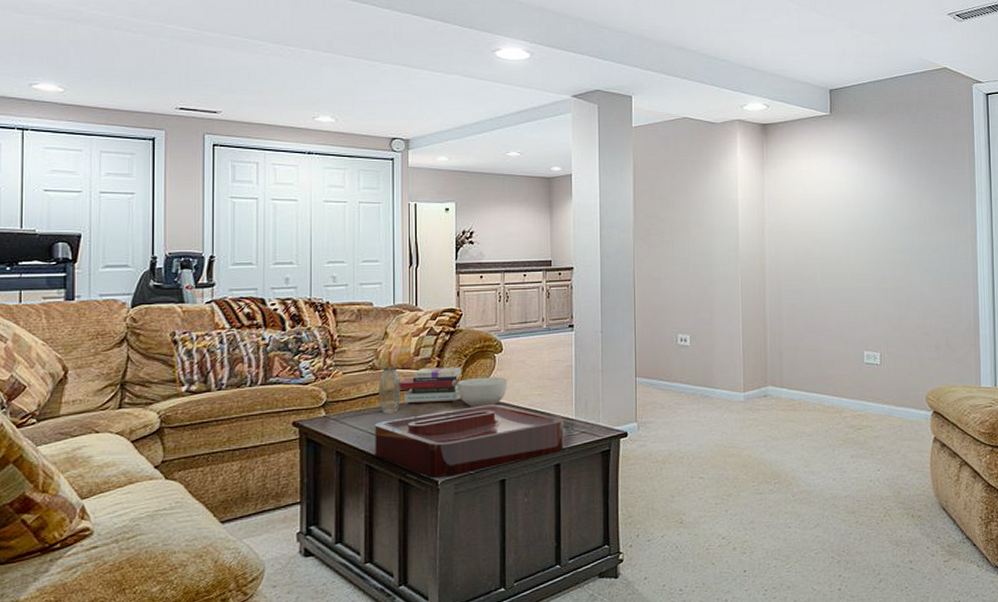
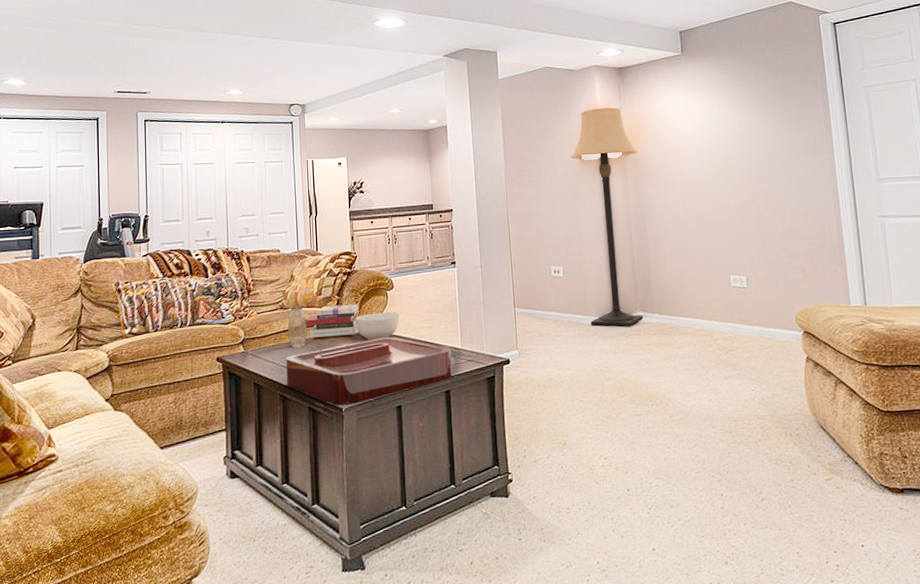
lamp: none [706,166,778,402] -> present [571,107,644,327]

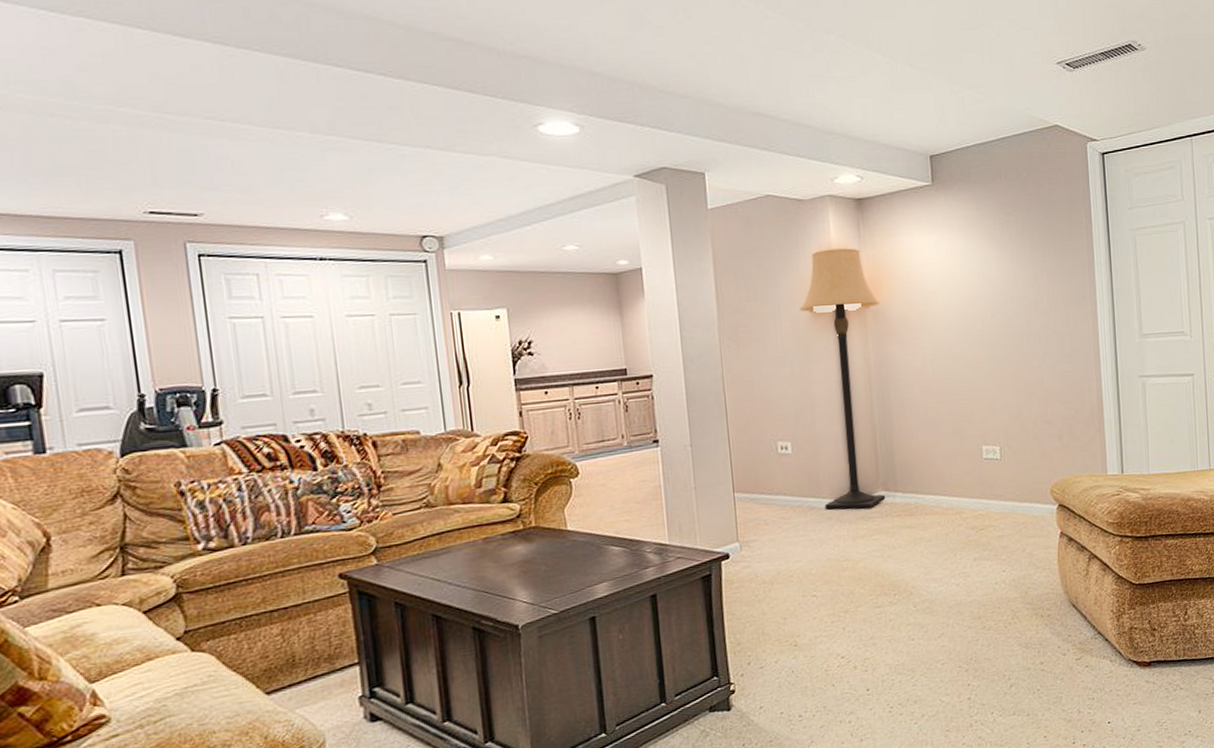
decorative tray: present [286,337,452,405] -> none [438,535,659,622]
vase: present [288,306,308,349] -> none [437,502,466,557]
books: present [306,303,360,339] -> none [462,496,537,542]
bowl: present [356,312,400,341] -> none [530,504,589,541]

